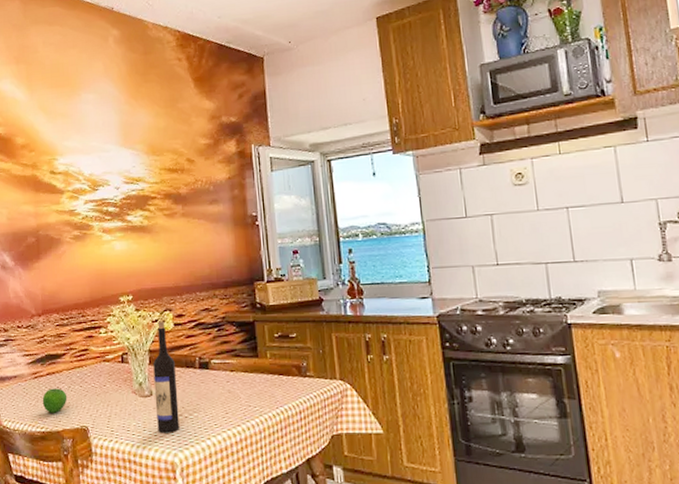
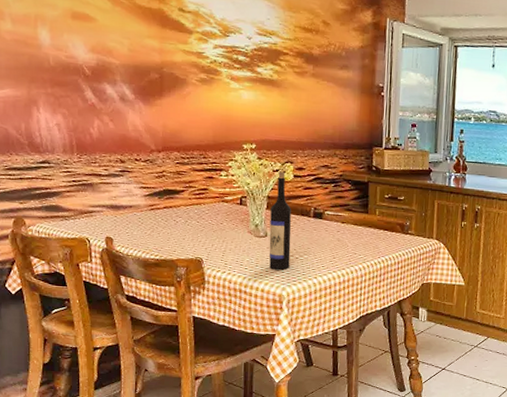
apple: present [42,388,68,413] -> none [158,221,184,244]

